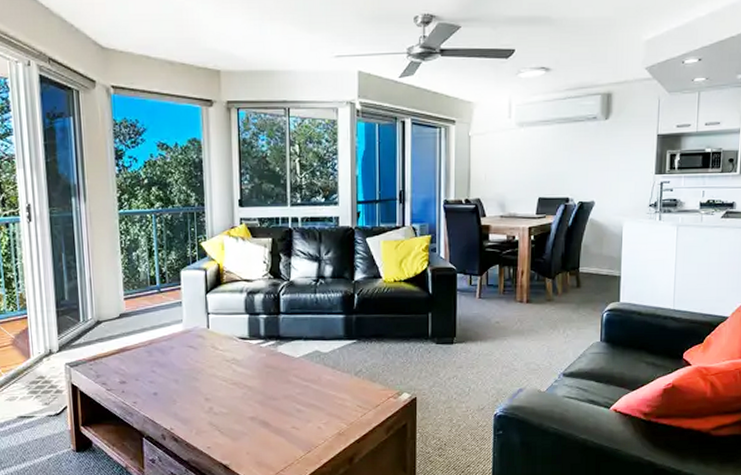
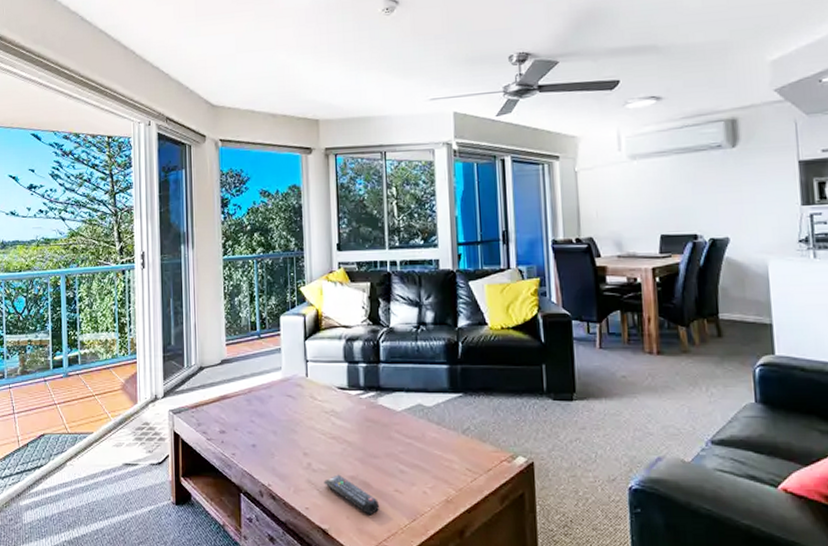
remote control: none [224,416,277,450] -> present [323,474,379,516]

